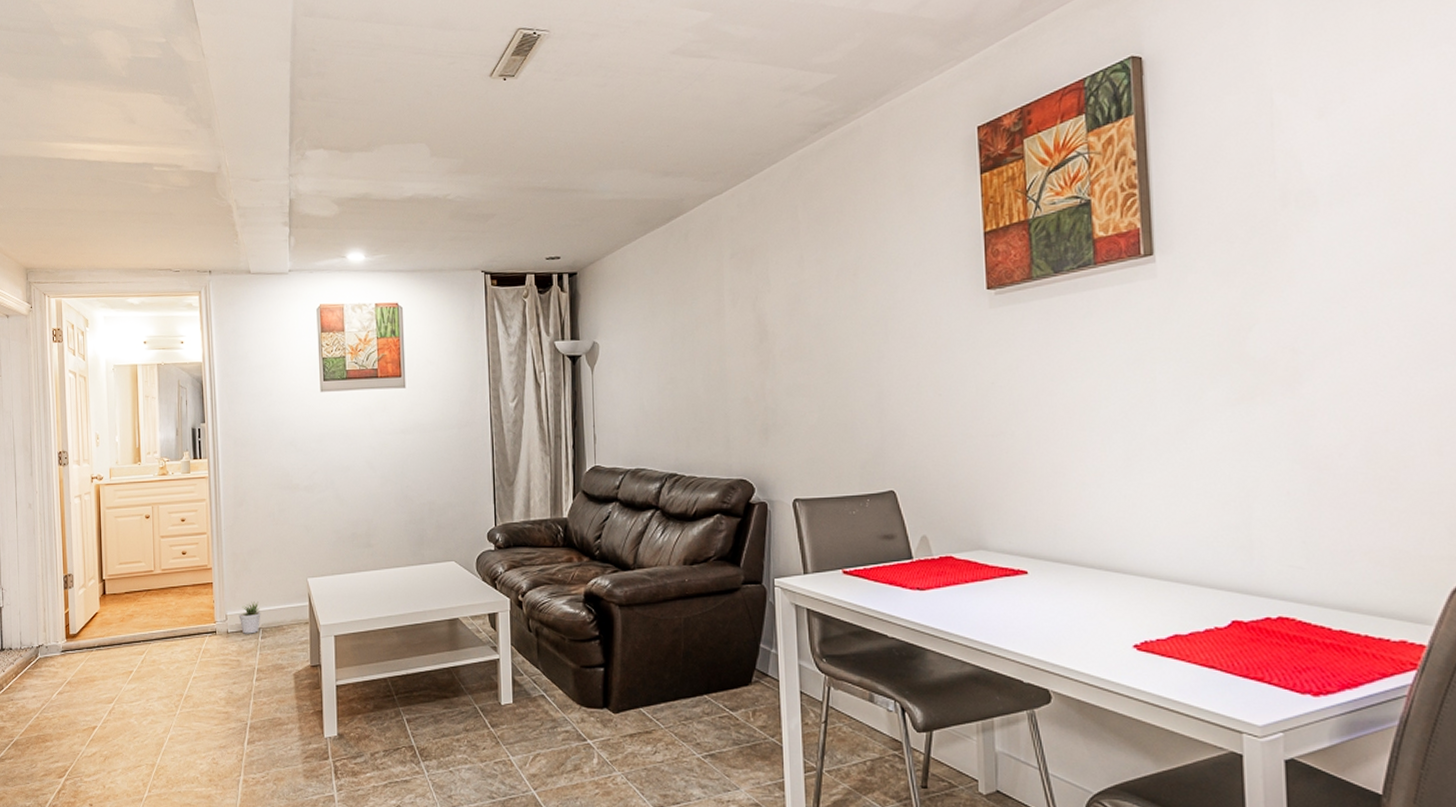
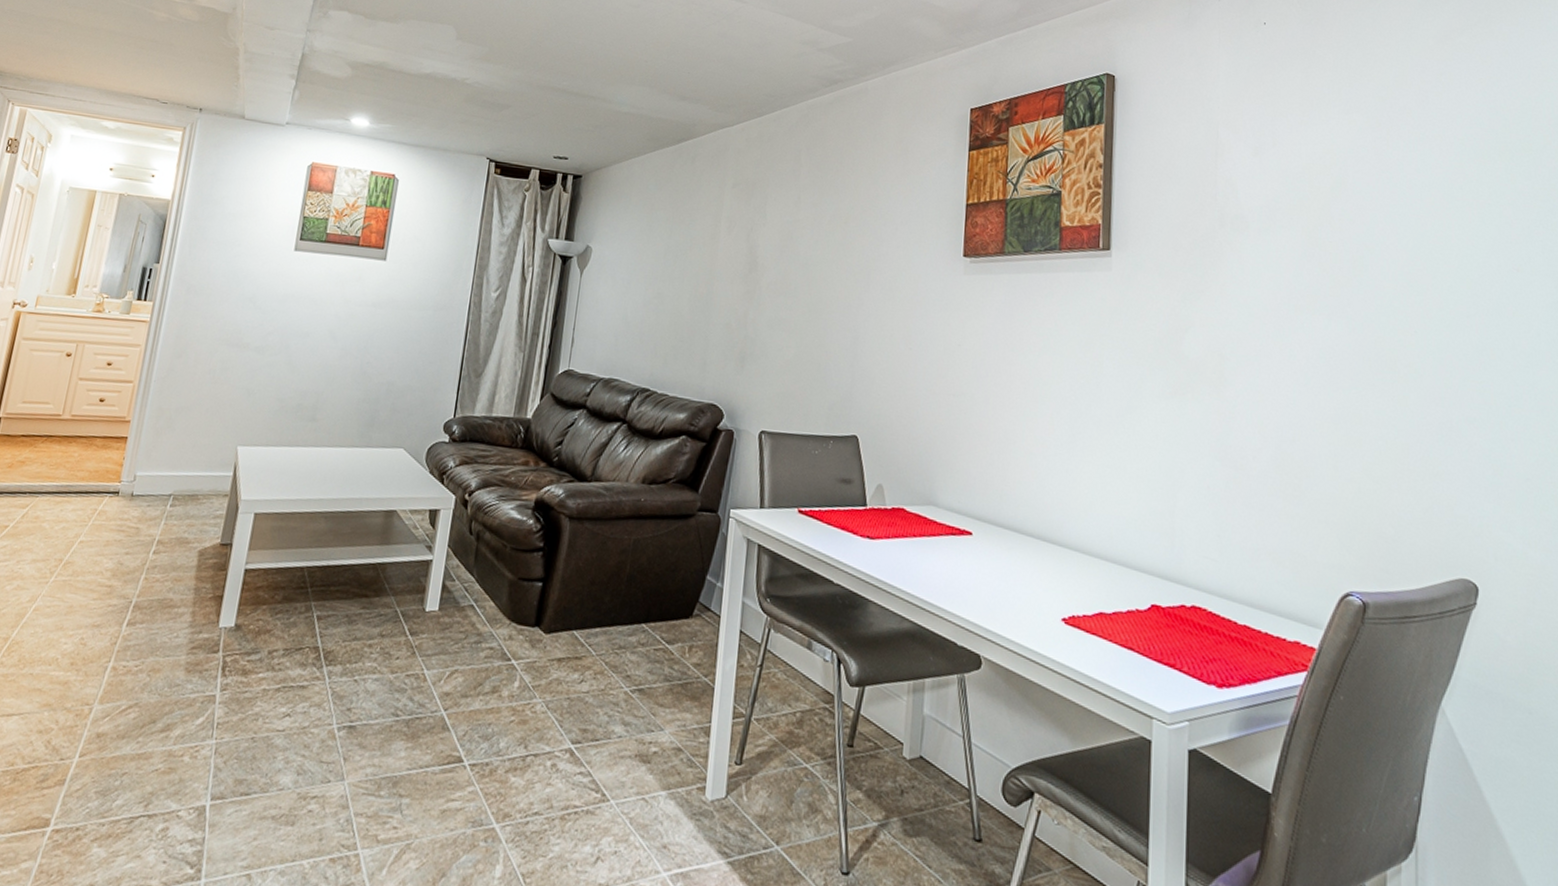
potted plant: present [238,601,261,634] -> none [149,464,176,500]

